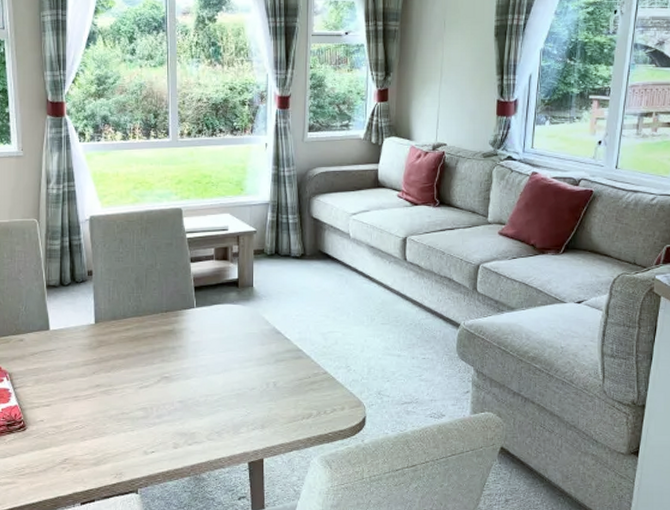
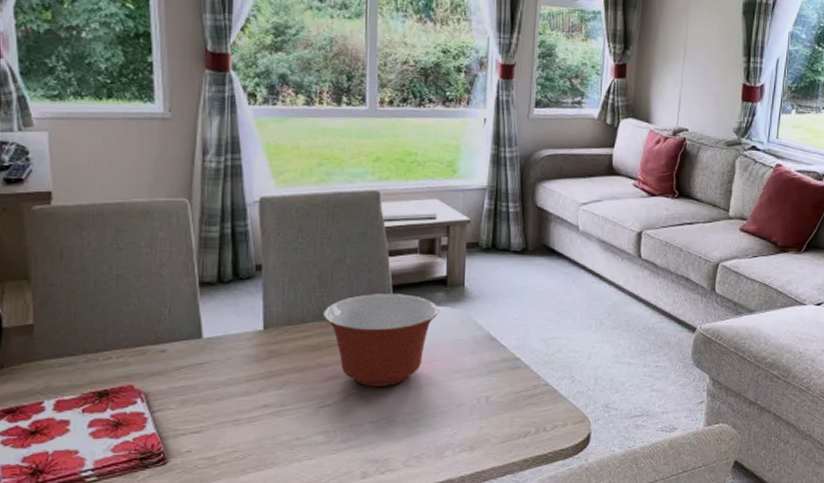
mixing bowl: none [140,294,233,372] -> present [324,294,439,387]

